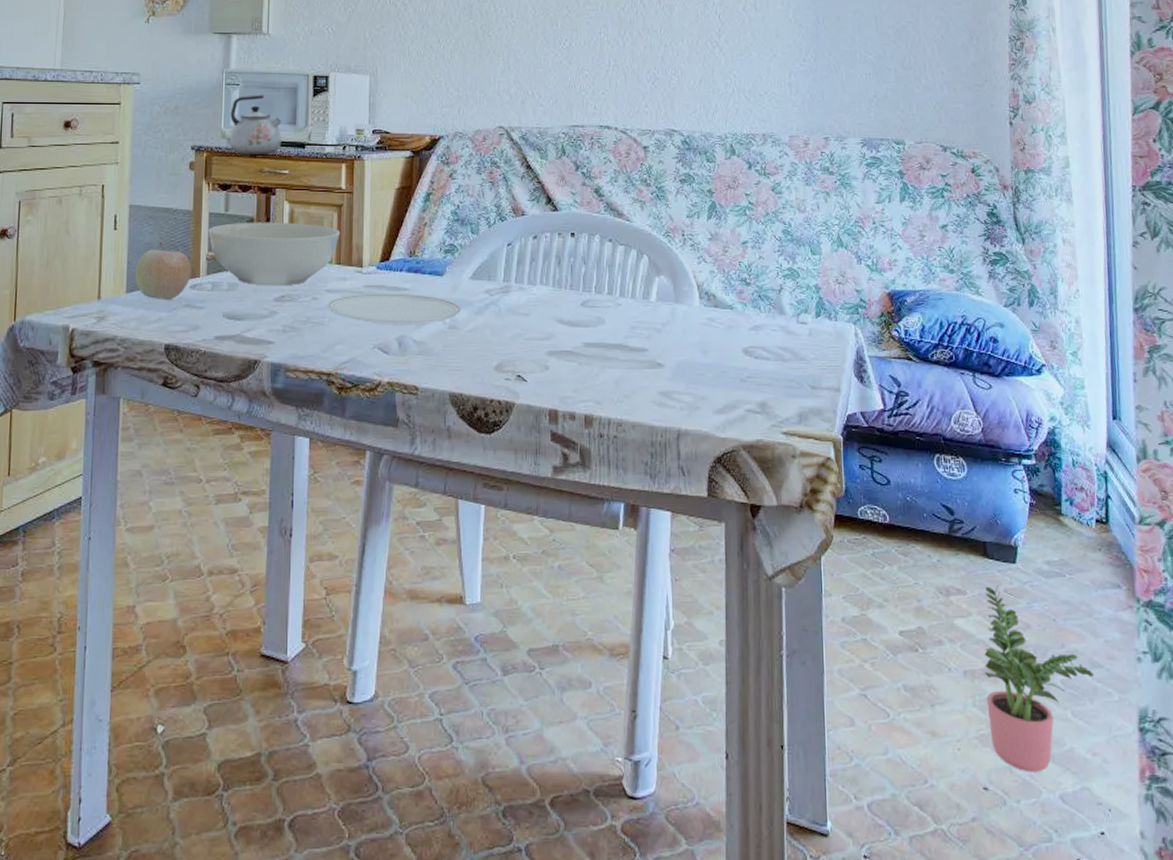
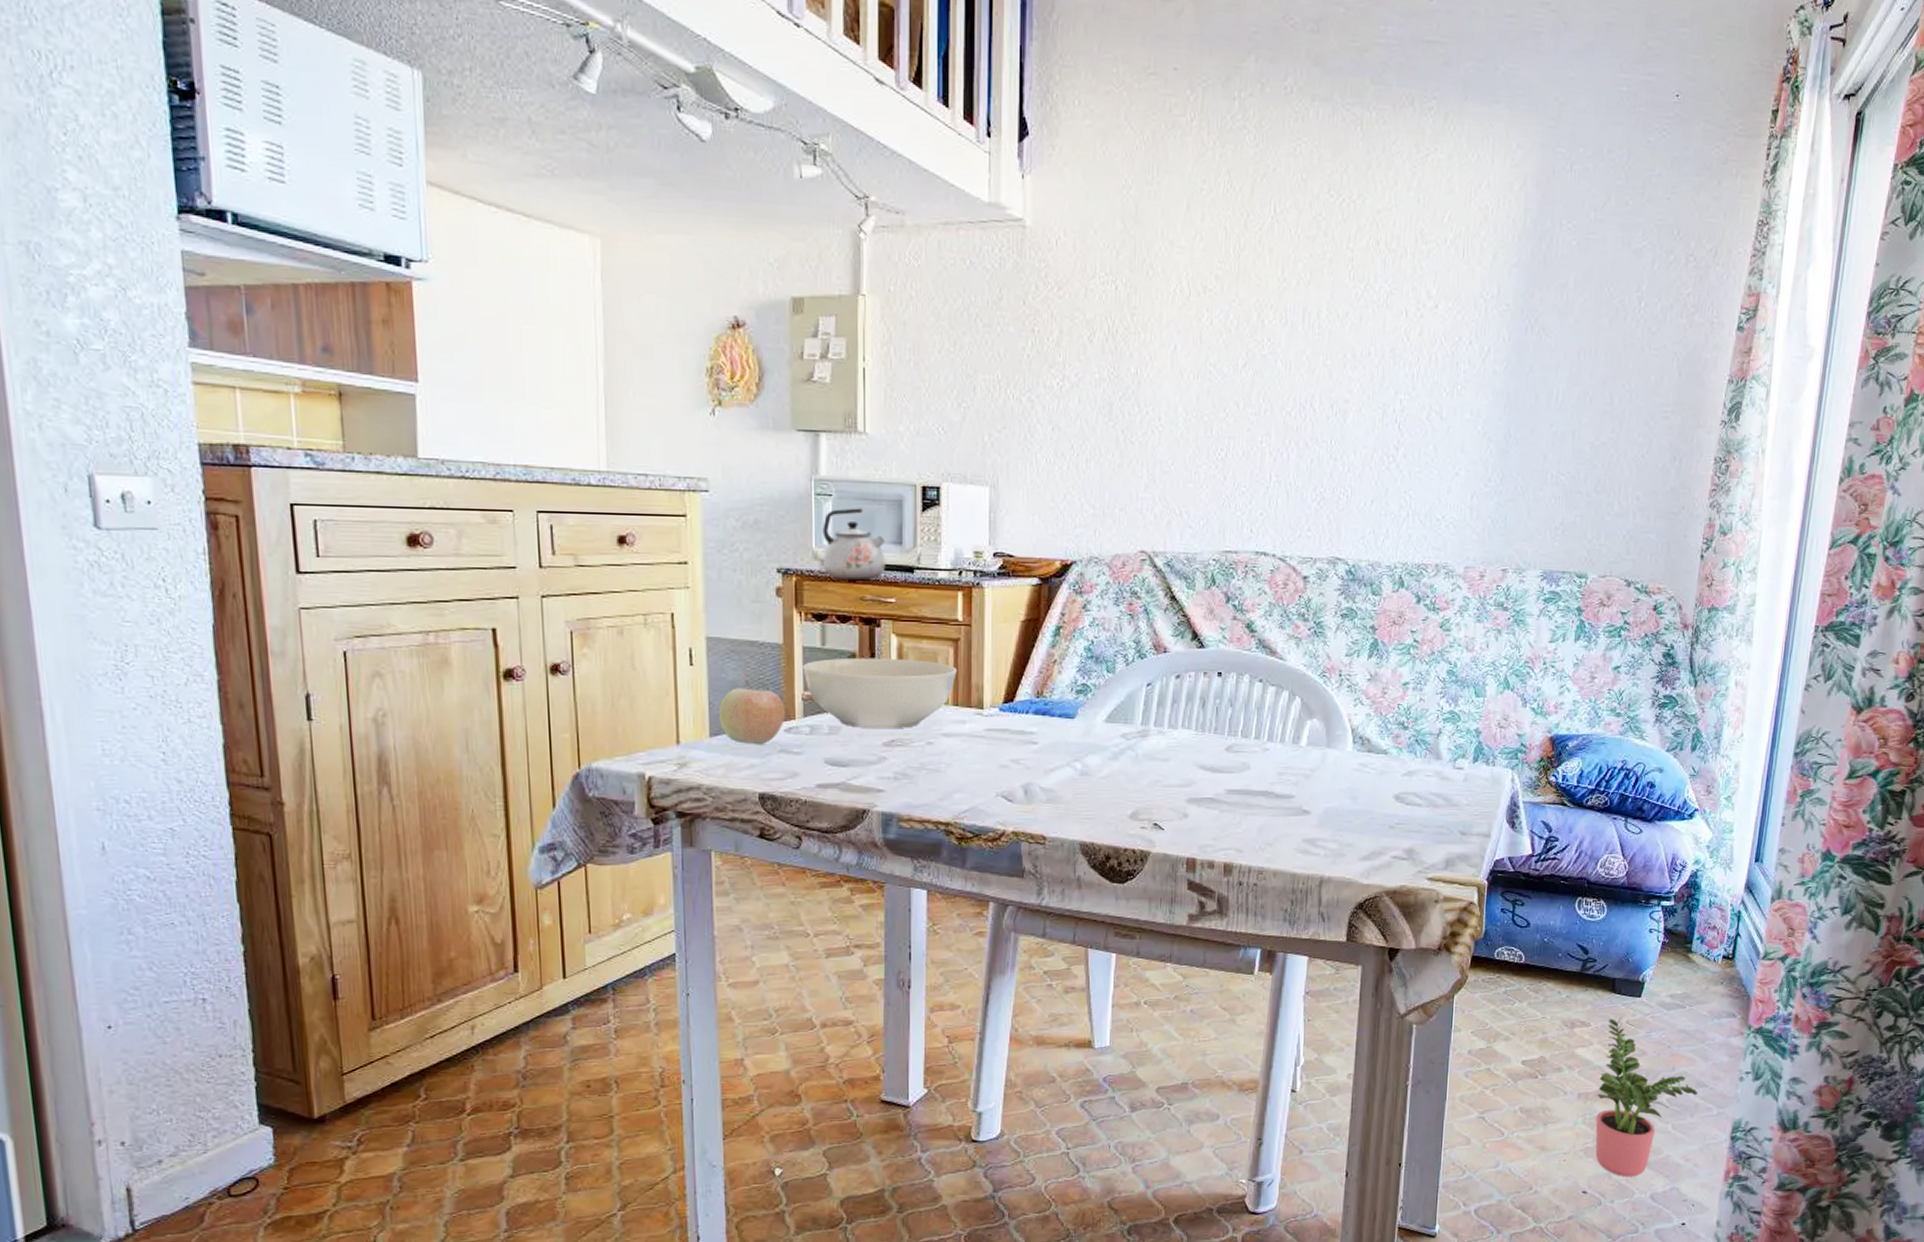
plate: present [327,293,462,326] -> none [943,737,1095,772]

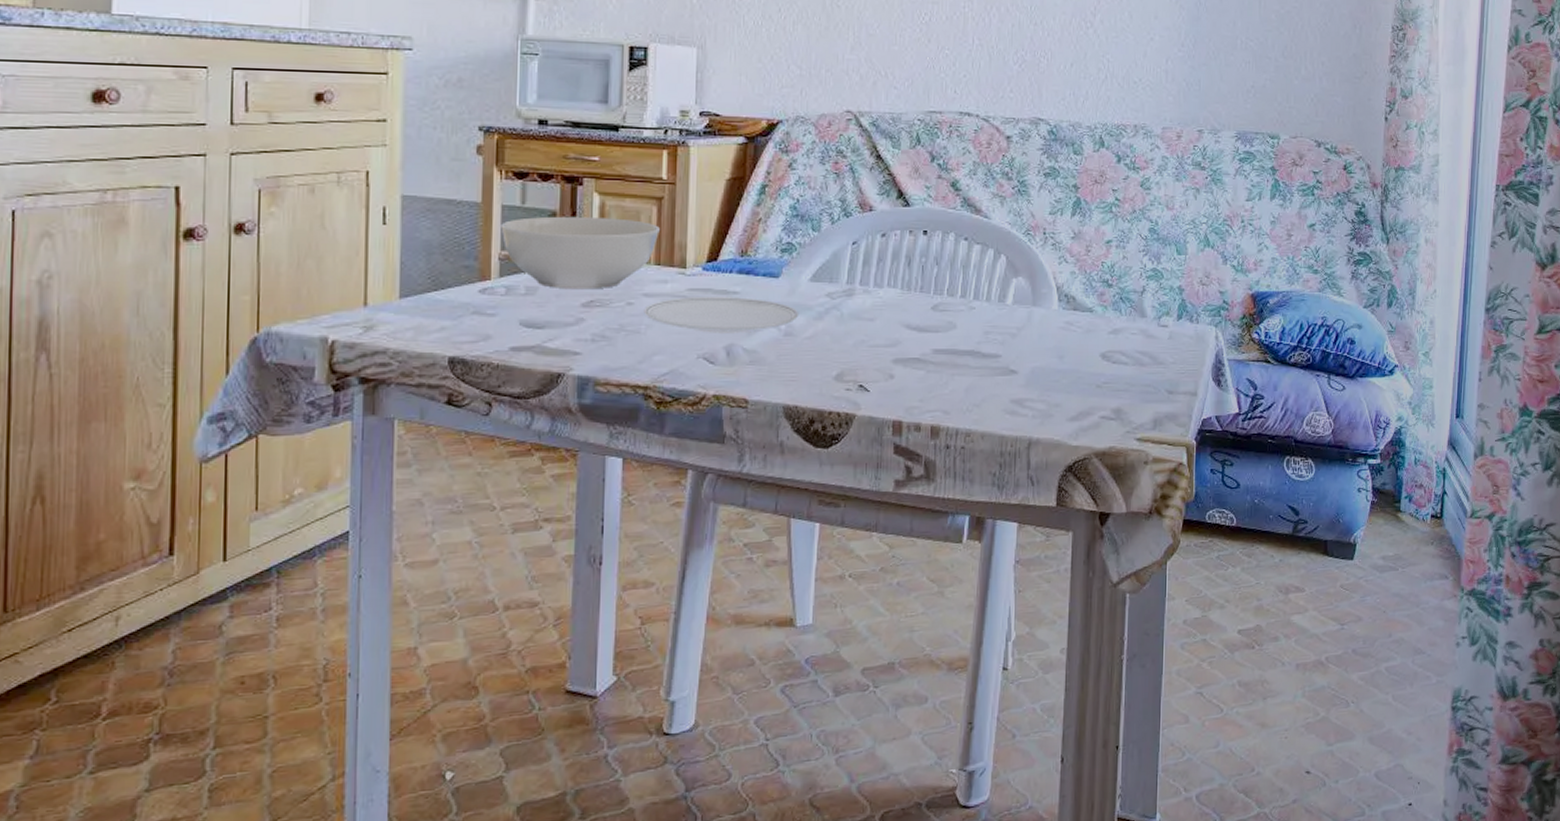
fruit: present [718,677,785,745] -> none [410,236,480,307]
kettle: present [822,508,886,581] -> none [526,67,591,139]
plate: none [943,737,1095,772] -> present [643,297,800,333]
potted plant: present [1595,1017,1699,1177] -> none [1315,581,1417,754]

